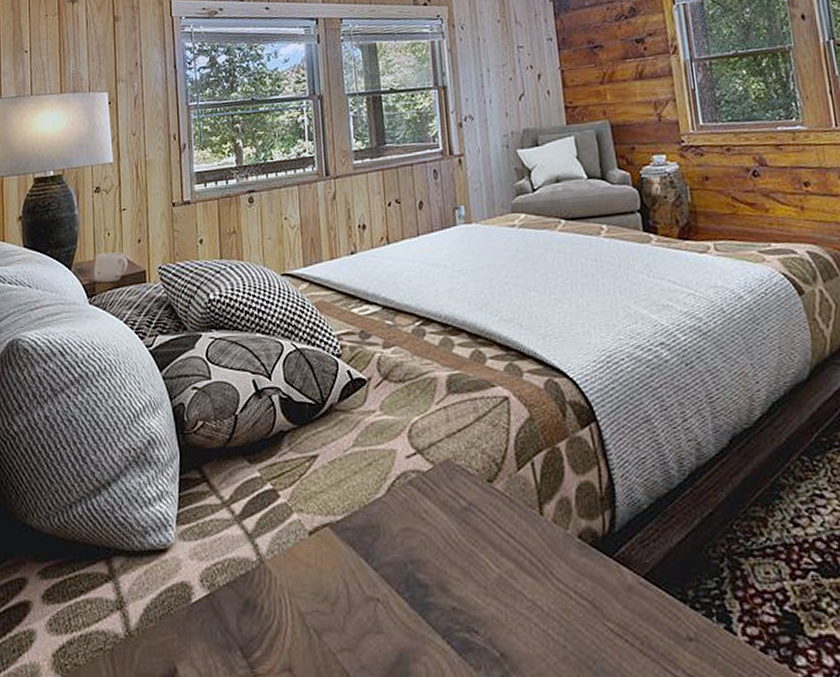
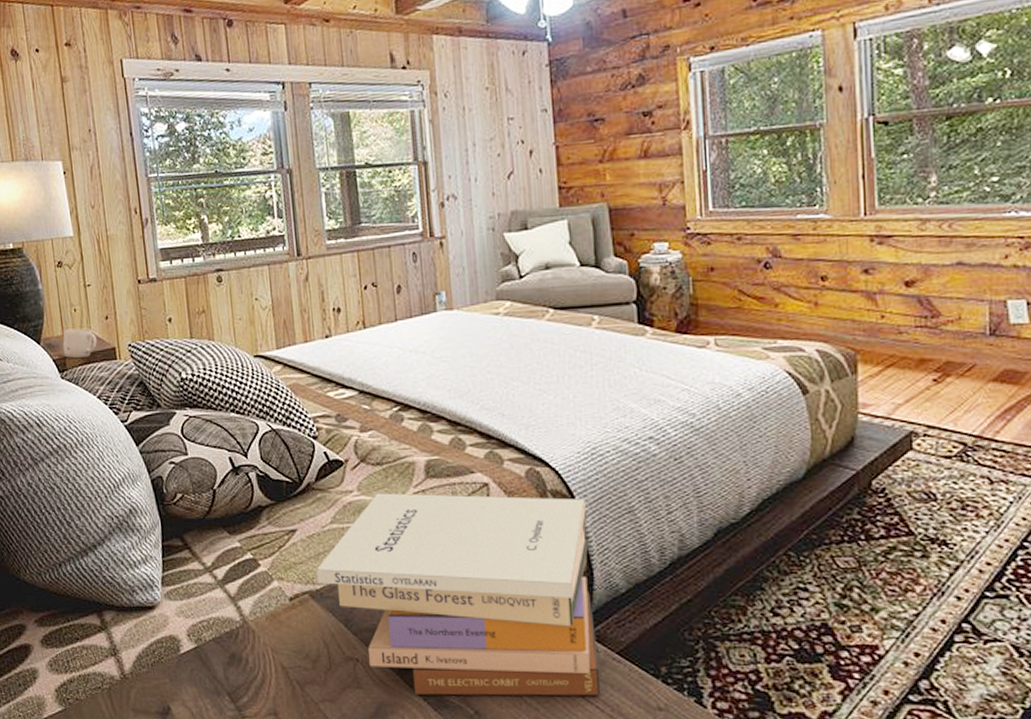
books: none [337,409,630,637] -> present [316,493,601,697]

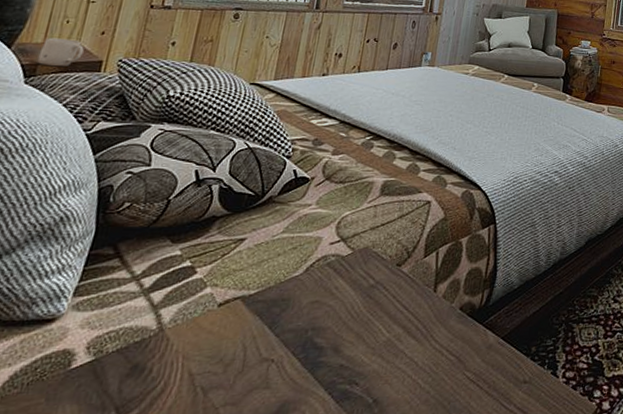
books: present [316,493,601,697] -> none [253,207,502,389]

